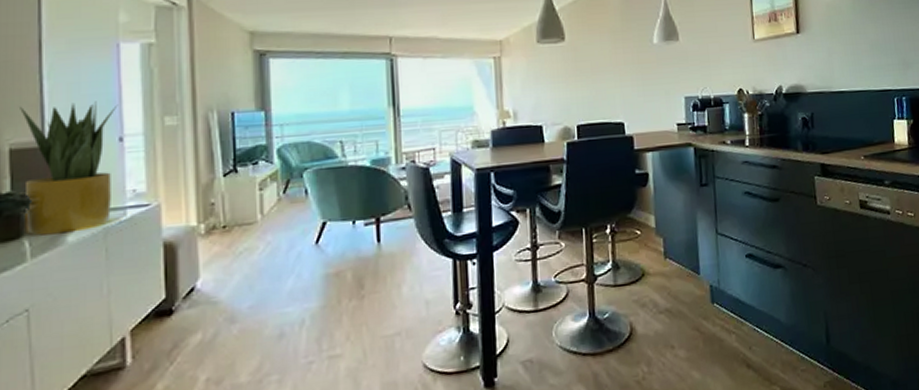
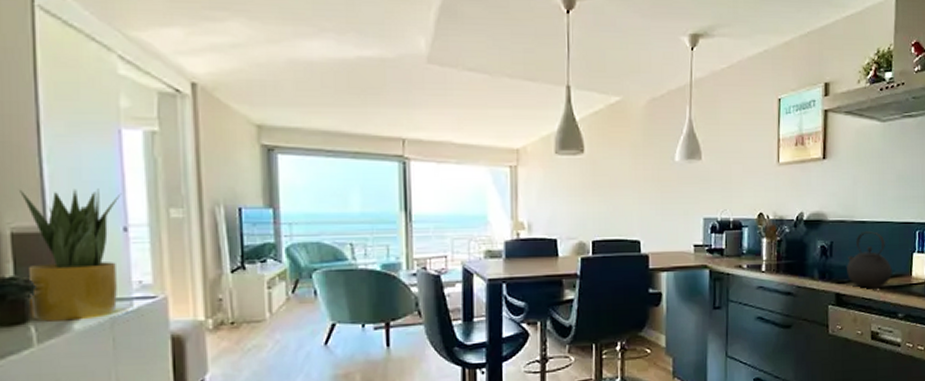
kettle: none [829,100,875,158] -> present [847,231,892,289]

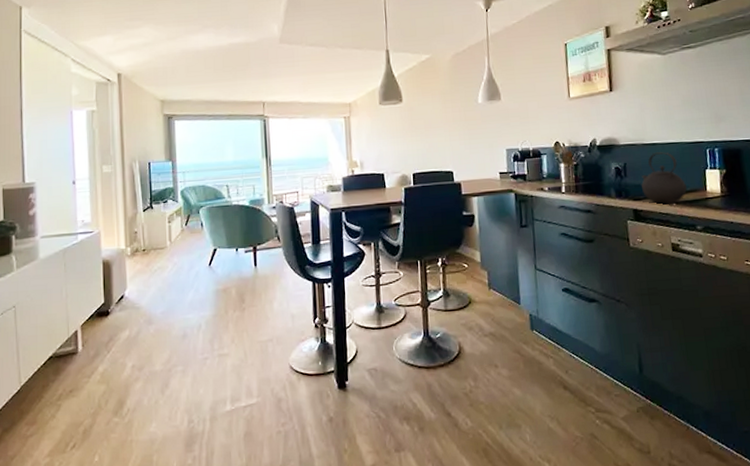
planter: present [20,188,122,322] -> none [9,154,72,253]

